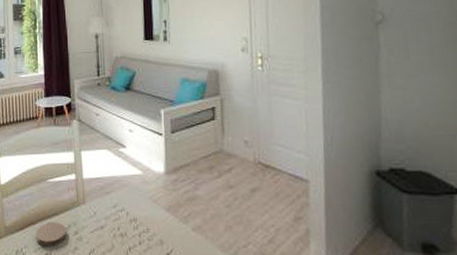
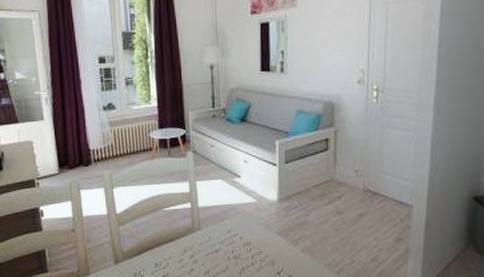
coaster: present [36,222,67,246] -> none [153,247,183,268]

